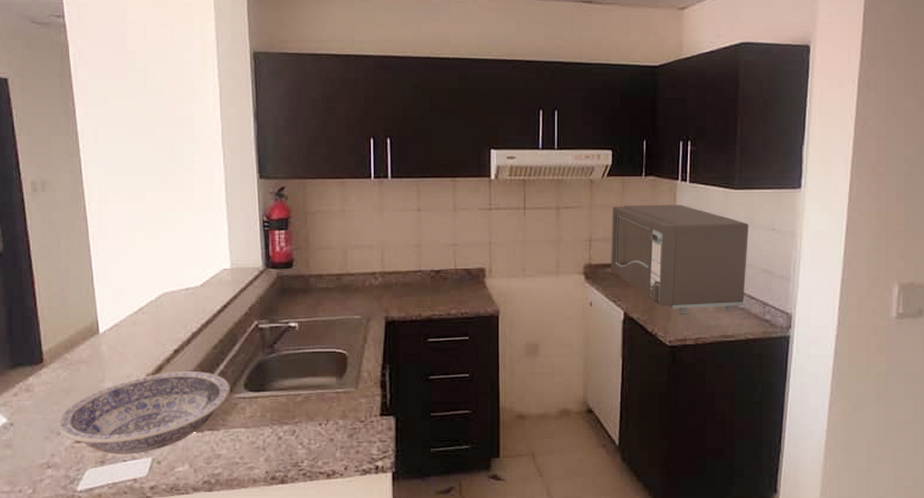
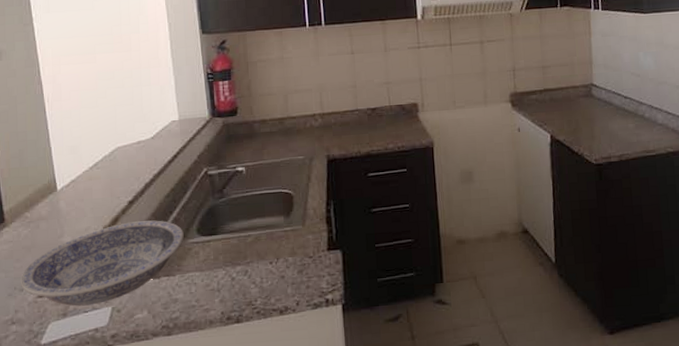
microwave: present [611,205,748,315] -> none [532,31,663,134]

